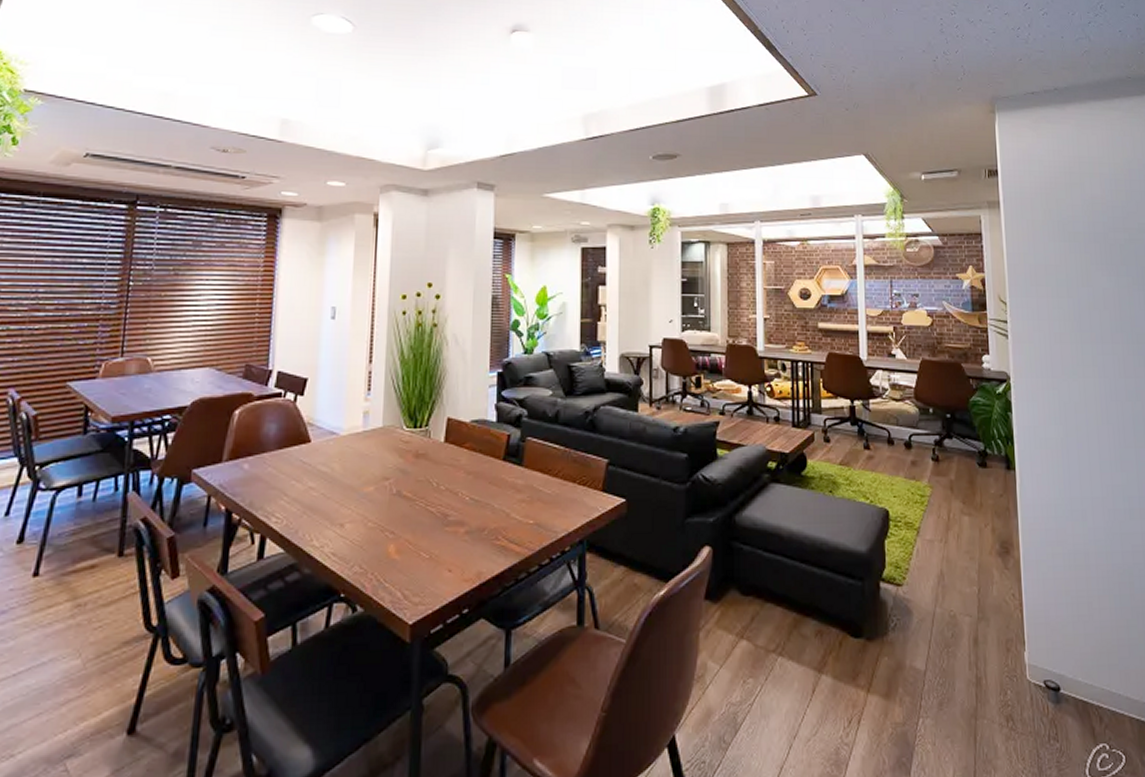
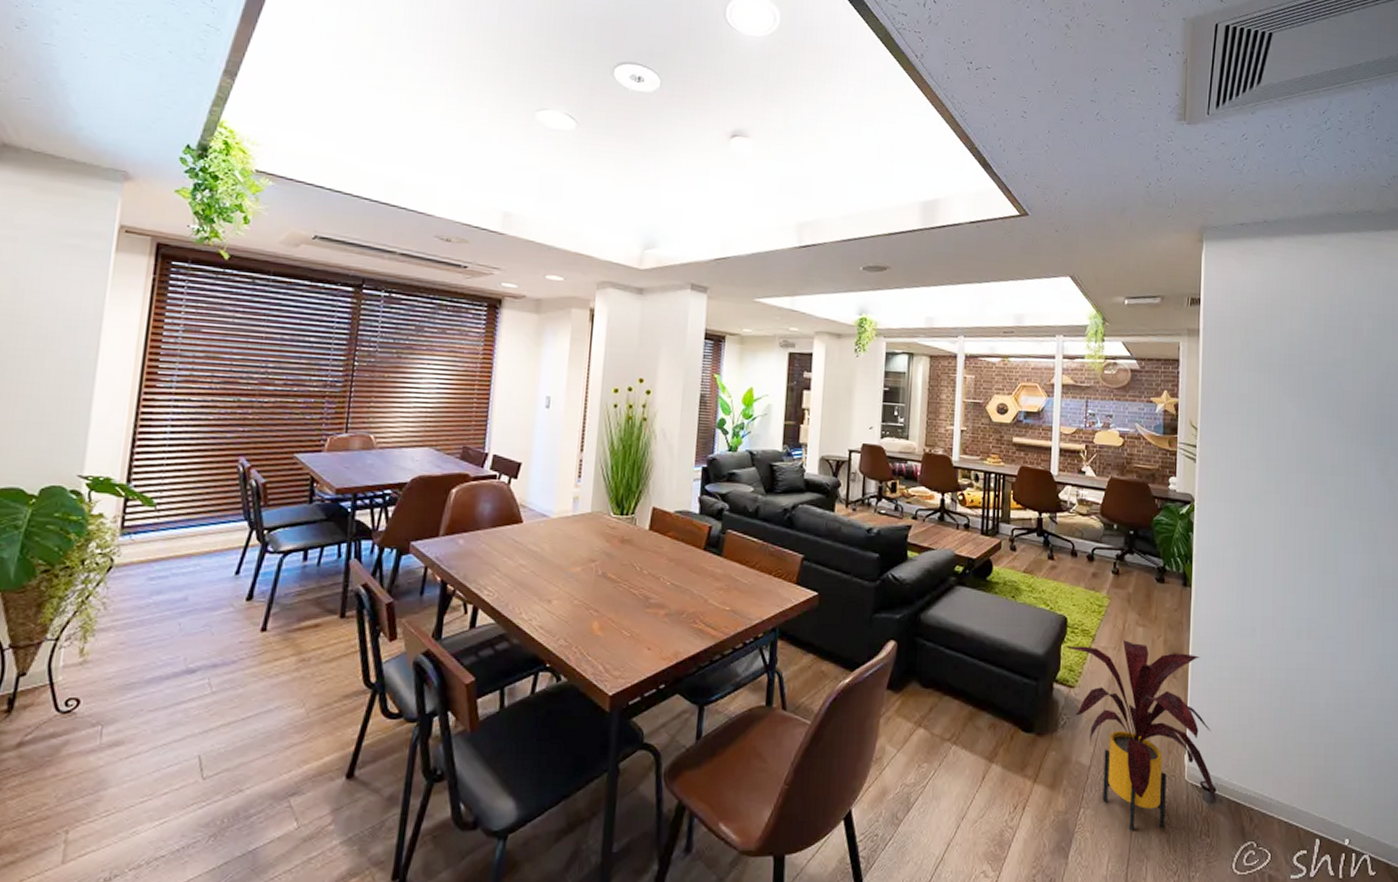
house plant: none [891,531,1062,740] -> present [1067,640,1216,831]

